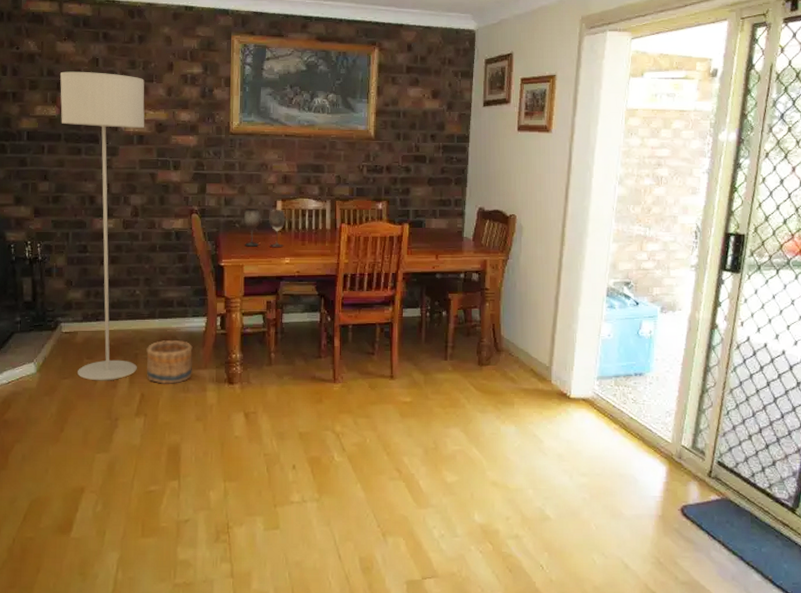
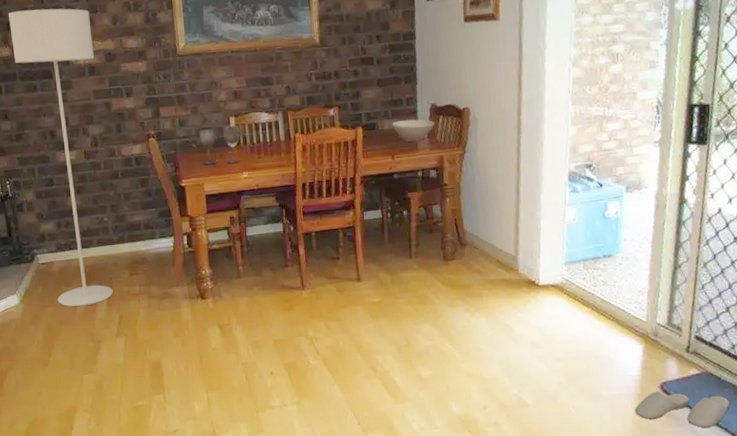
basket: present [146,339,193,384] -> none [120,261,165,305]
bowl: none [438,221,481,244] -> present [391,119,435,142]
slippers: none [654,514,746,555] -> present [634,391,730,428]

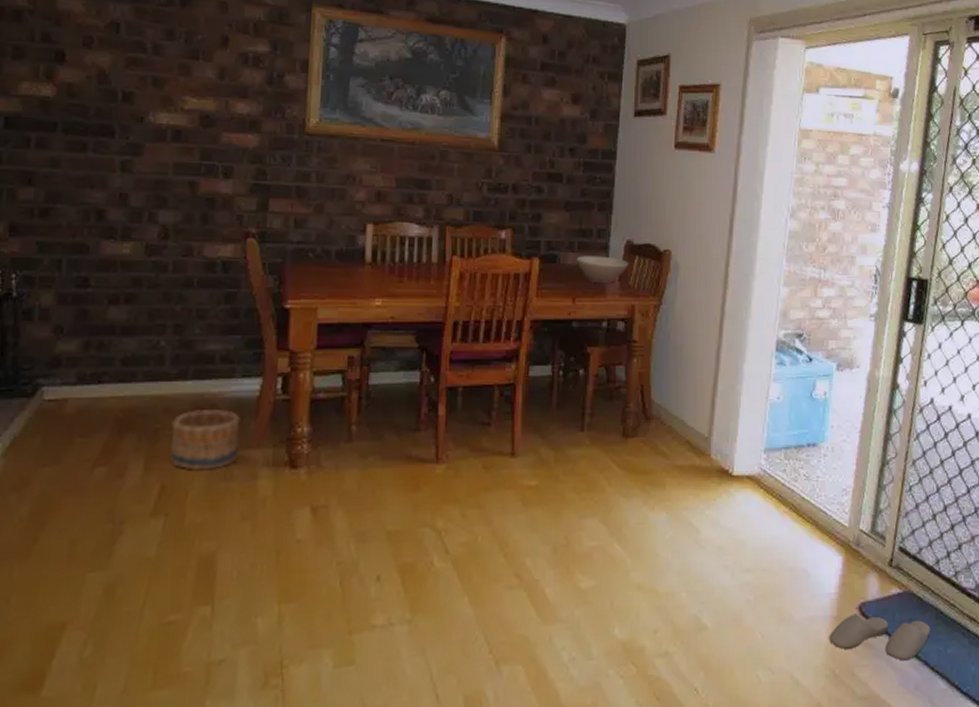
floor lamp: present [8,8,113,307] -> none [58,37,186,469]
basket: none [120,261,165,305] -> present [170,408,240,470]
wineglass: present [199,126,241,165] -> none [319,233,378,286]

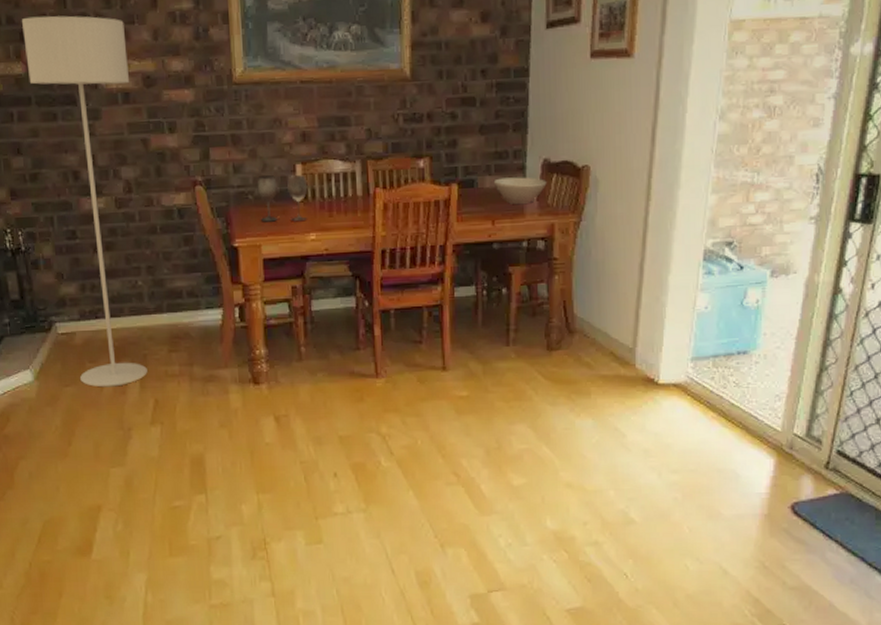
floor lamp: none [58,37,186,469] -> present [21,15,147,387]
basket: present [170,408,240,470] -> none [156,336,211,388]
wineglass: none [319,233,378,286] -> present [257,175,308,222]
slippers: present [829,614,931,661] -> none [759,512,869,557]

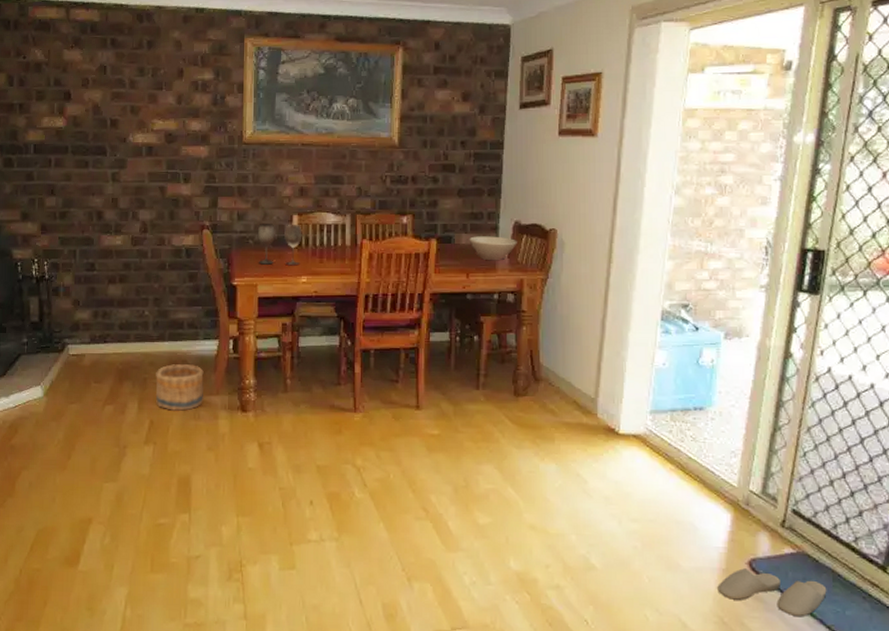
floor lamp: present [21,15,147,387] -> none [66,80,154,407]
basket: none [156,336,211,388] -> present [155,363,204,411]
slippers: none [759,512,869,557] -> present [717,568,827,617]

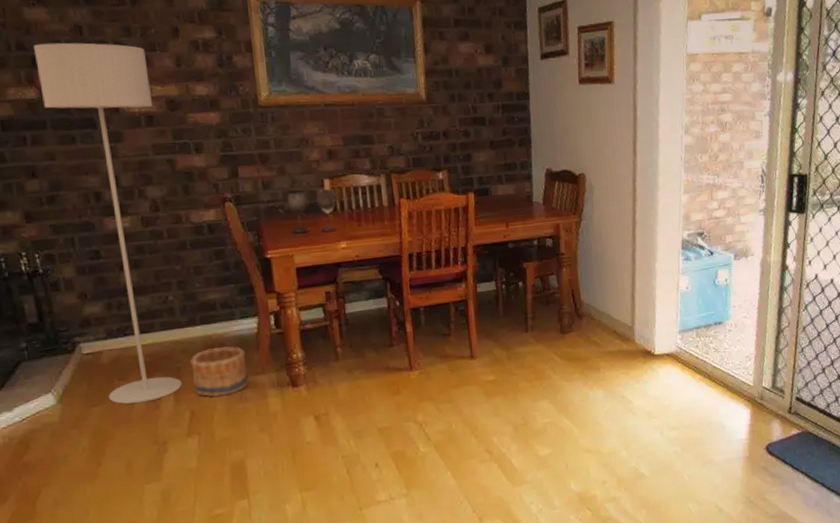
floor lamp: none [66,80,154,407] -> present [33,42,182,404]
bowl: present [469,236,517,261] -> none [505,184,551,209]
slippers: present [717,568,827,617] -> none [743,452,826,485]

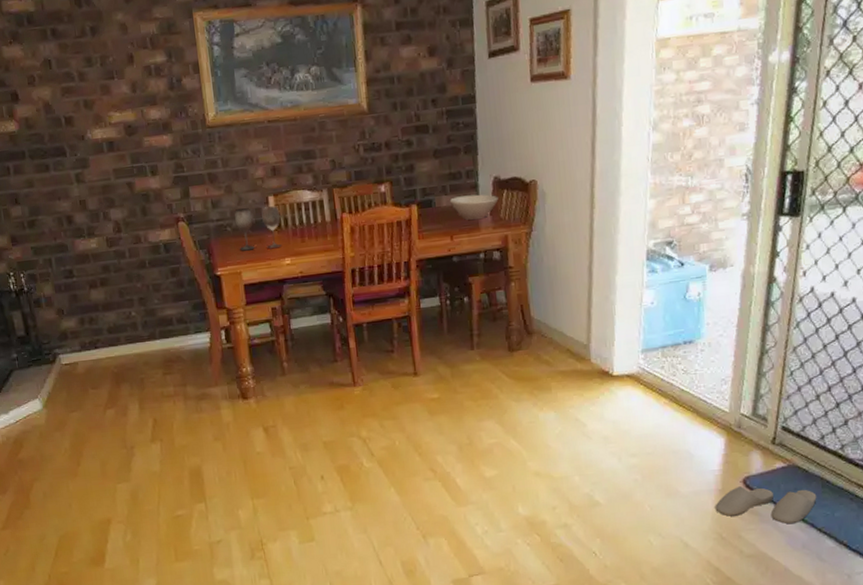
floor lamp: present [33,42,182,404] -> none [11,75,145,411]
basket: present [190,346,248,397] -> none [152,359,203,407]
bowl: none [505,184,551,209] -> present [449,194,499,221]
slippers: none [743,452,826,485] -> present [715,486,817,524]

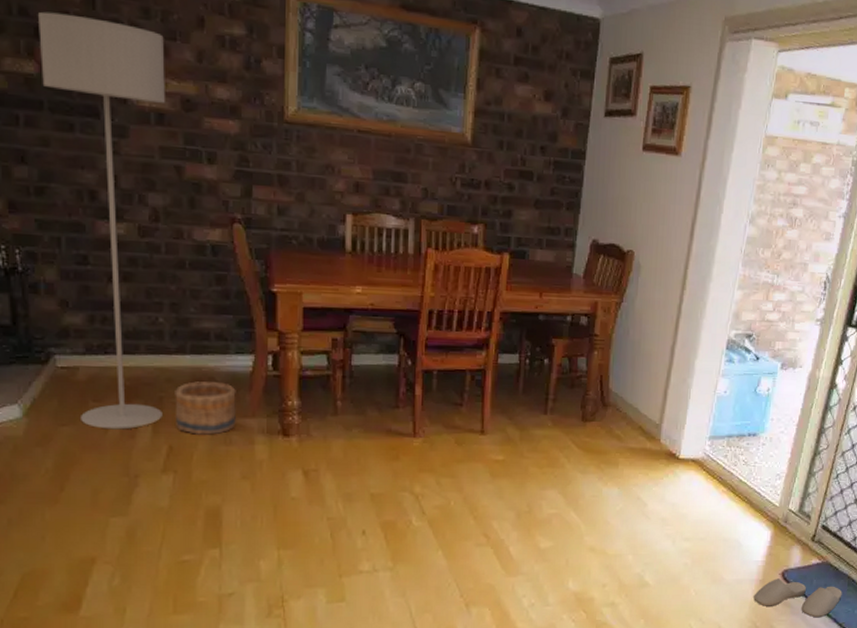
floor lamp: none [11,75,145,411] -> present [37,11,165,430]
basket: none [152,359,203,407] -> present [175,380,236,435]
wineglass: present [234,206,283,251] -> none [302,222,357,274]
bowl: present [449,194,499,221] -> none [544,253,594,281]

